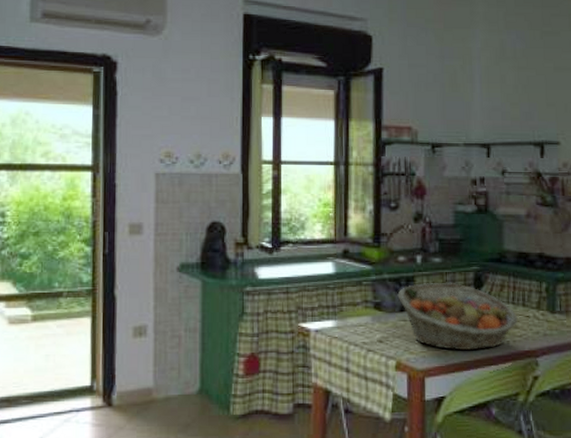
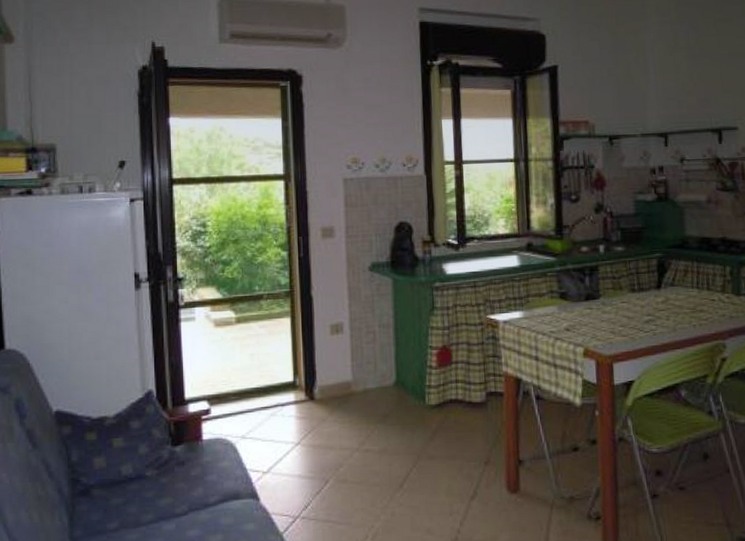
fruit basket: present [397,282,518,351] -> none [582,269,703,336]

